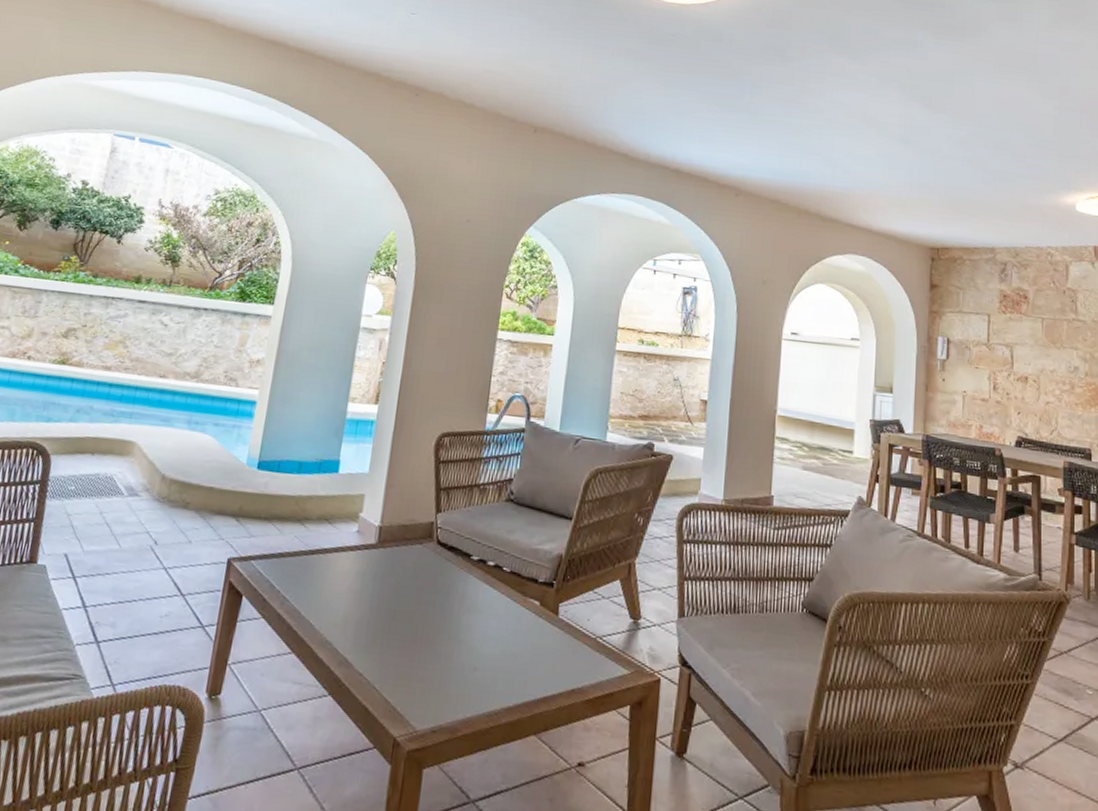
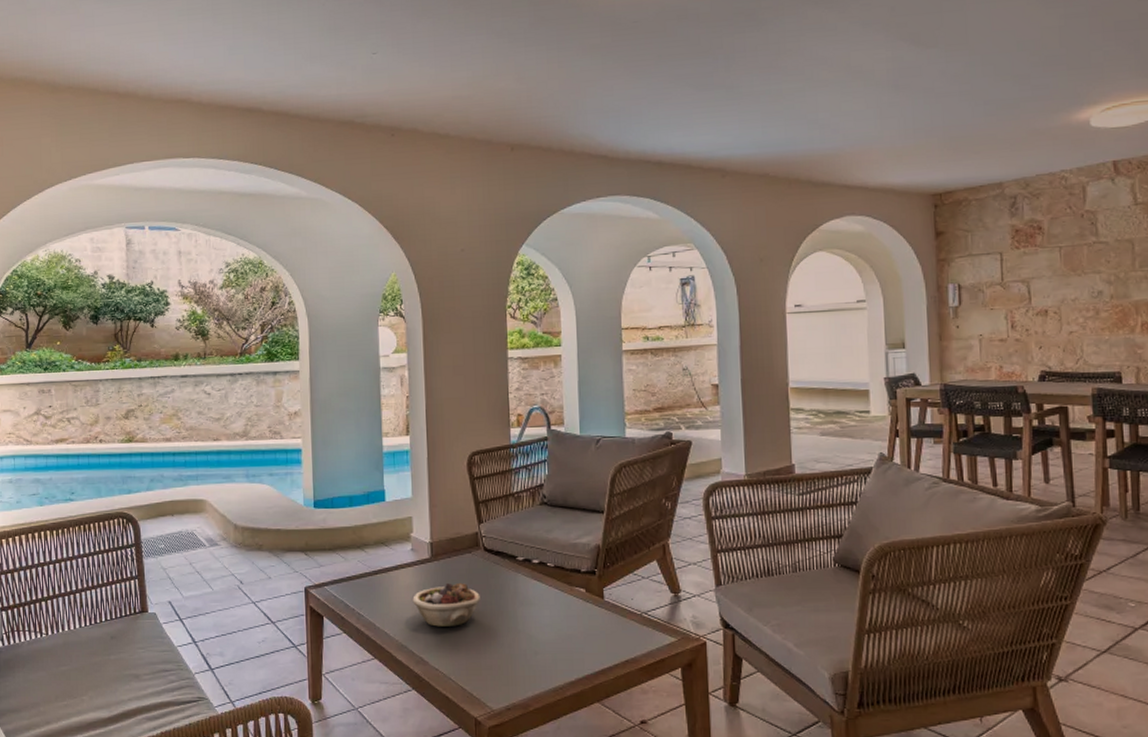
succulent planter: none [347,576,424,627] -> present [412,583,480,627]

